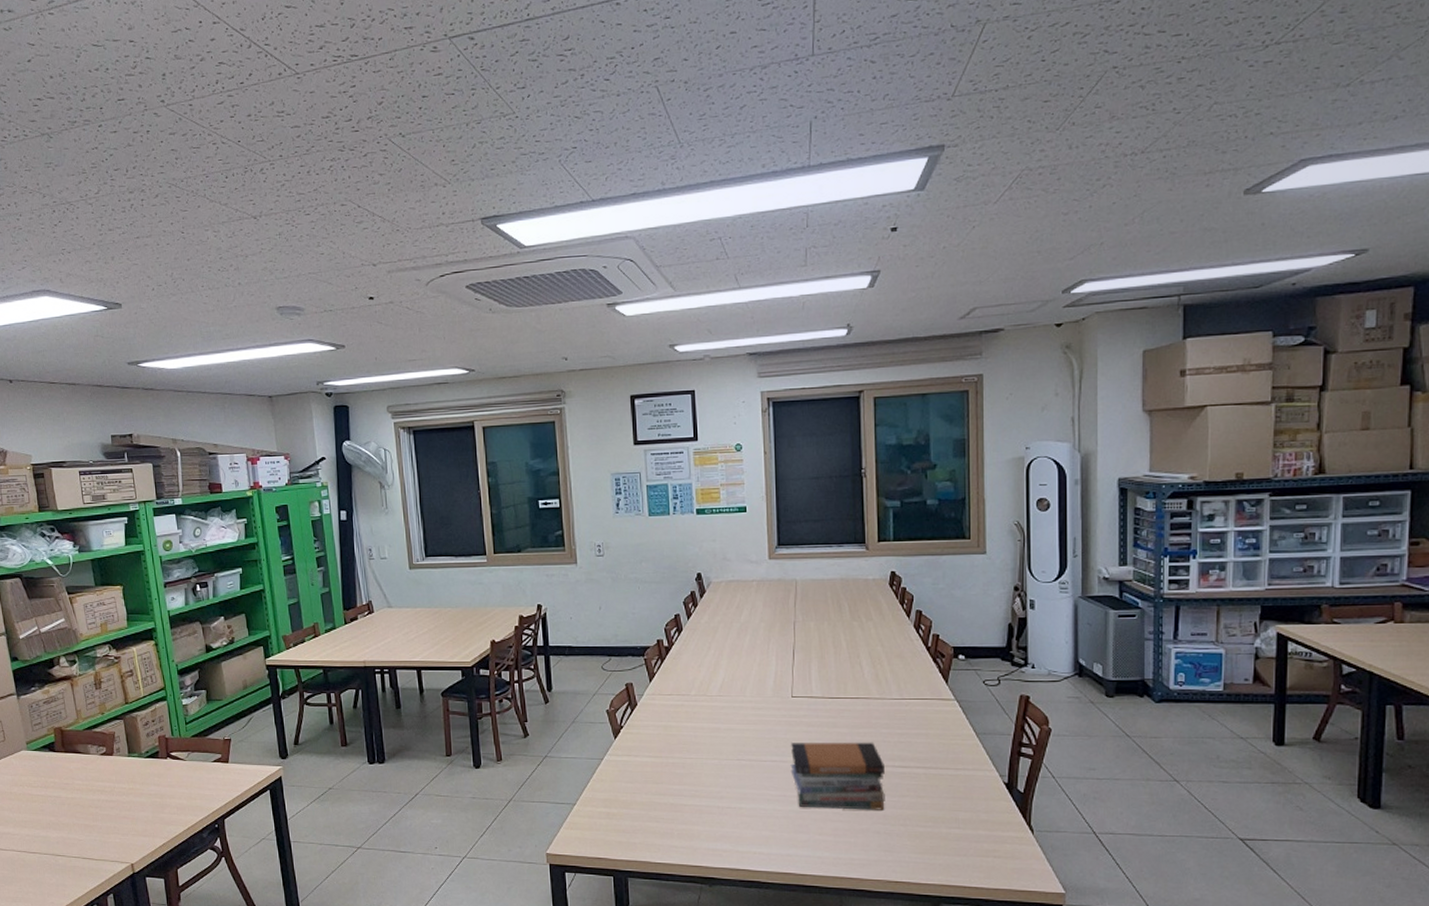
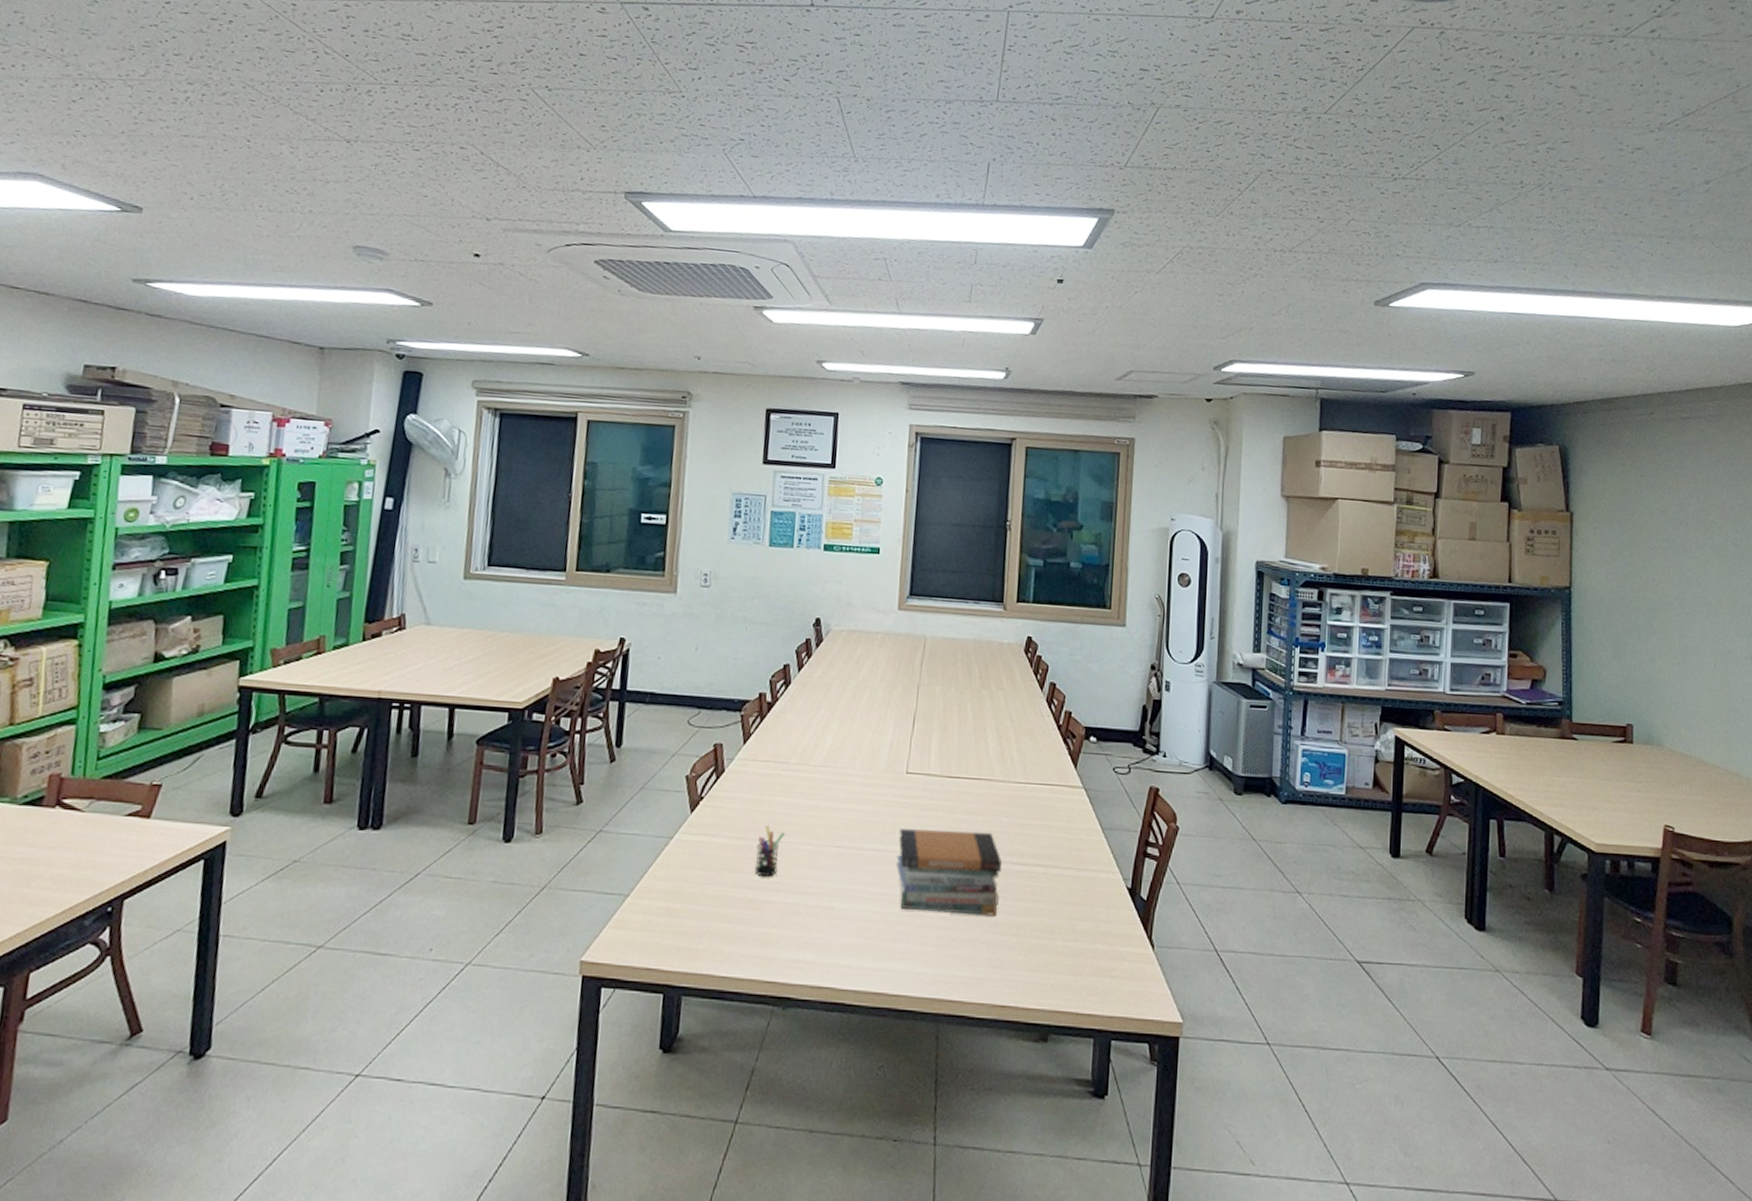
pen holder: none [671,745,694,787] -> present [755,824,786,878]

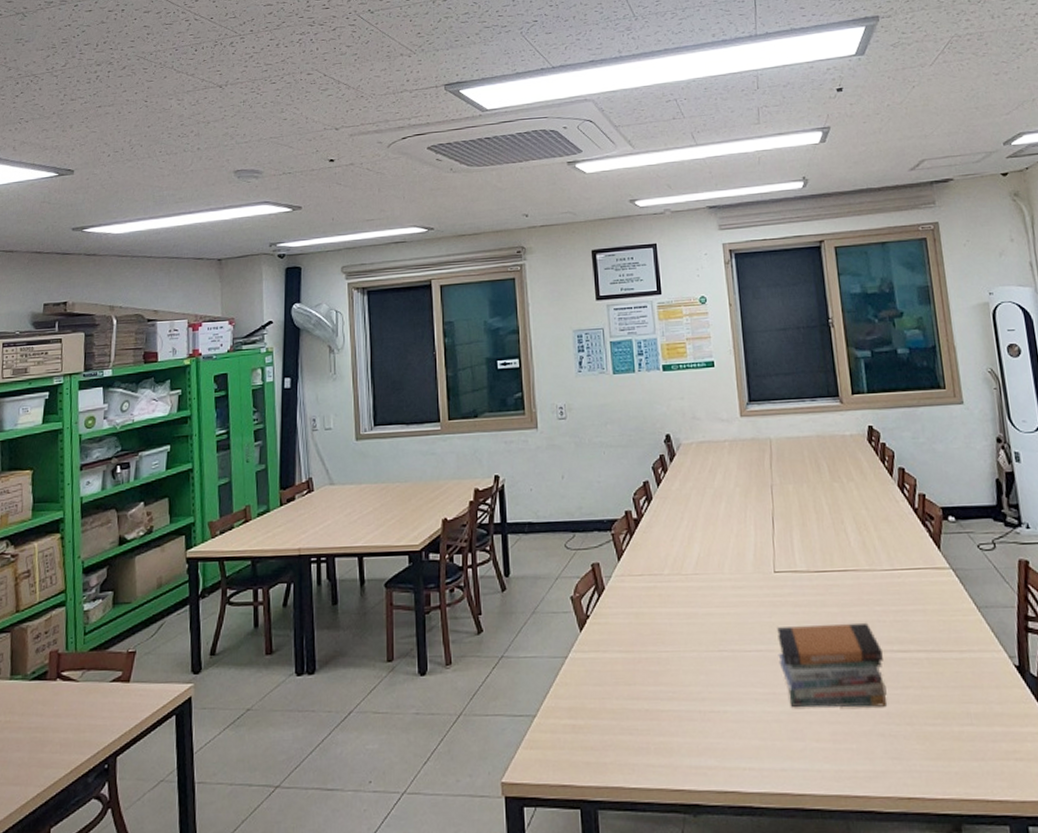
pen holder: present [755,824,786,878] -> none [644,636,670,688]

